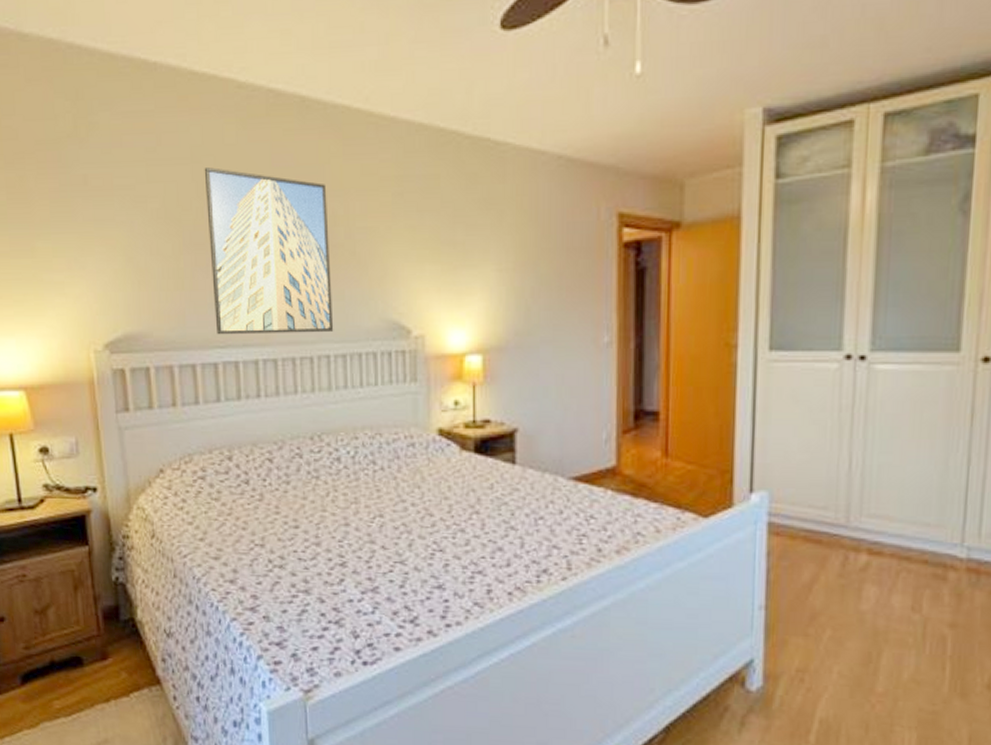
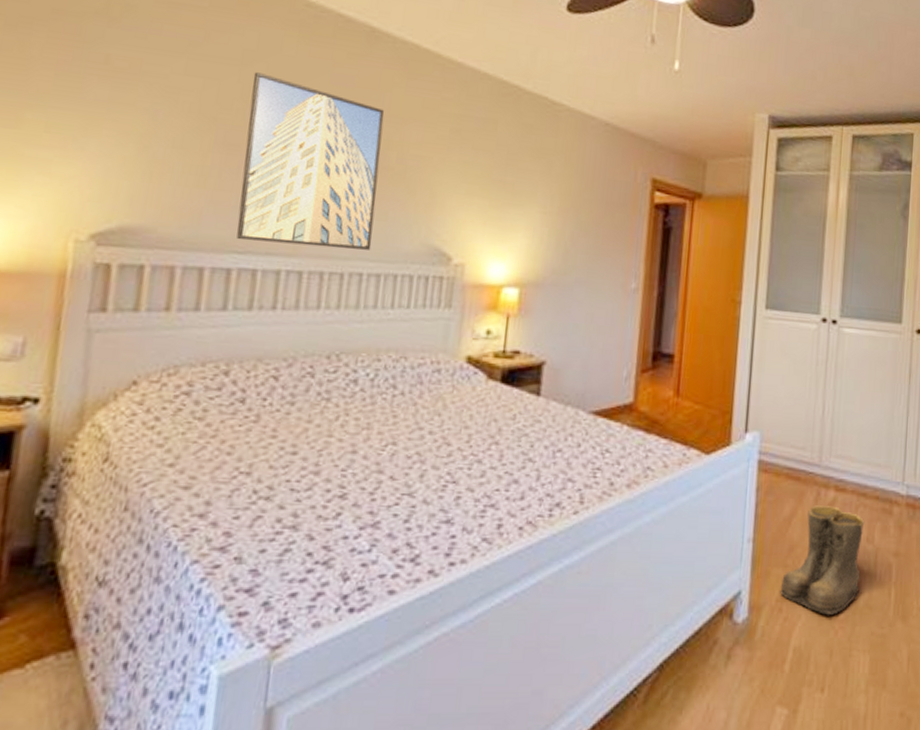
boots: none [800,571,909,688] -> present [780,505,865,615]

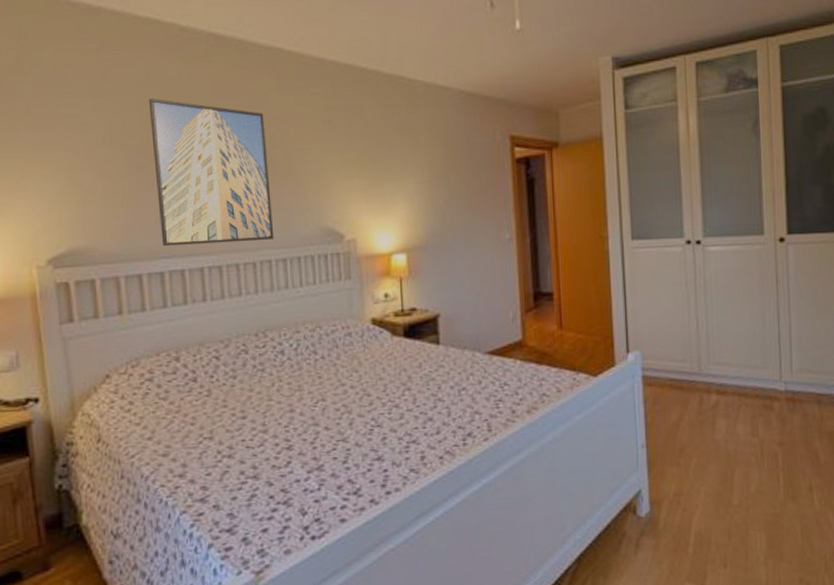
boots: present [780,505,865,615] -> none [676,408,752,503]

